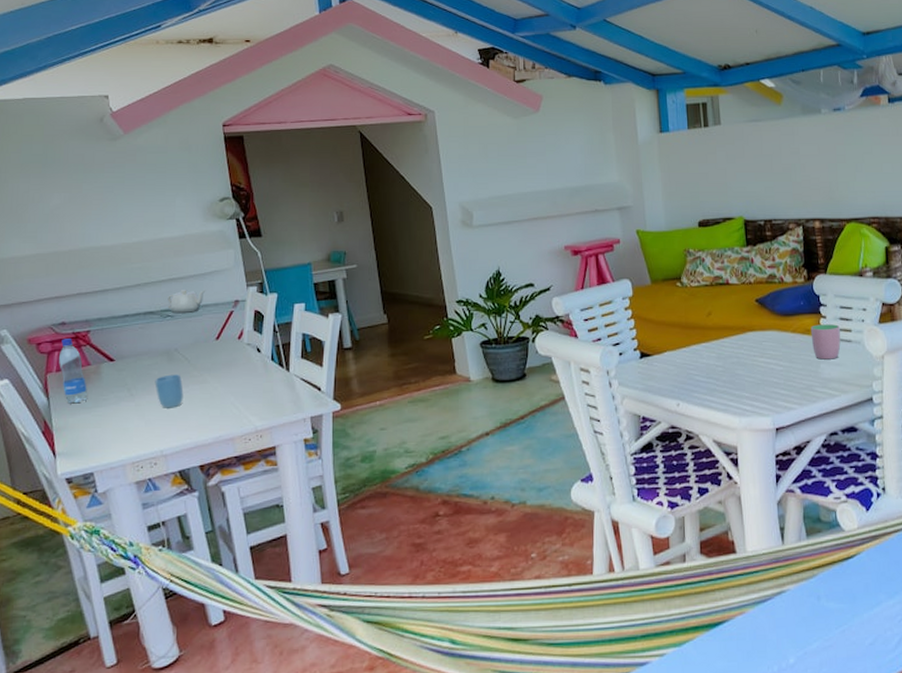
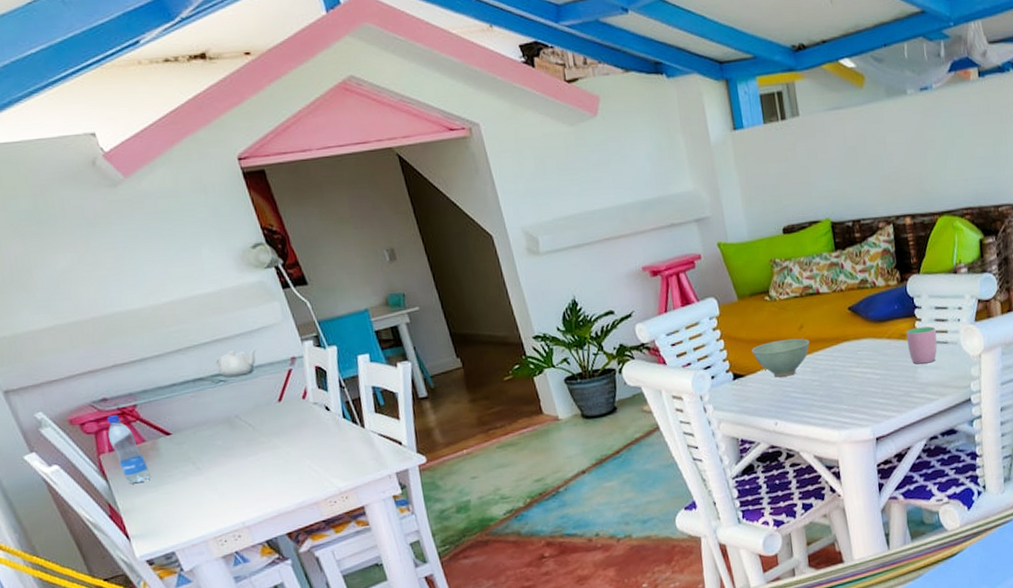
cup: present [155,374,184,408] -> none [220,442,256,479]
bowl: none [660,324,717,360] -> present [751,338,810,378]

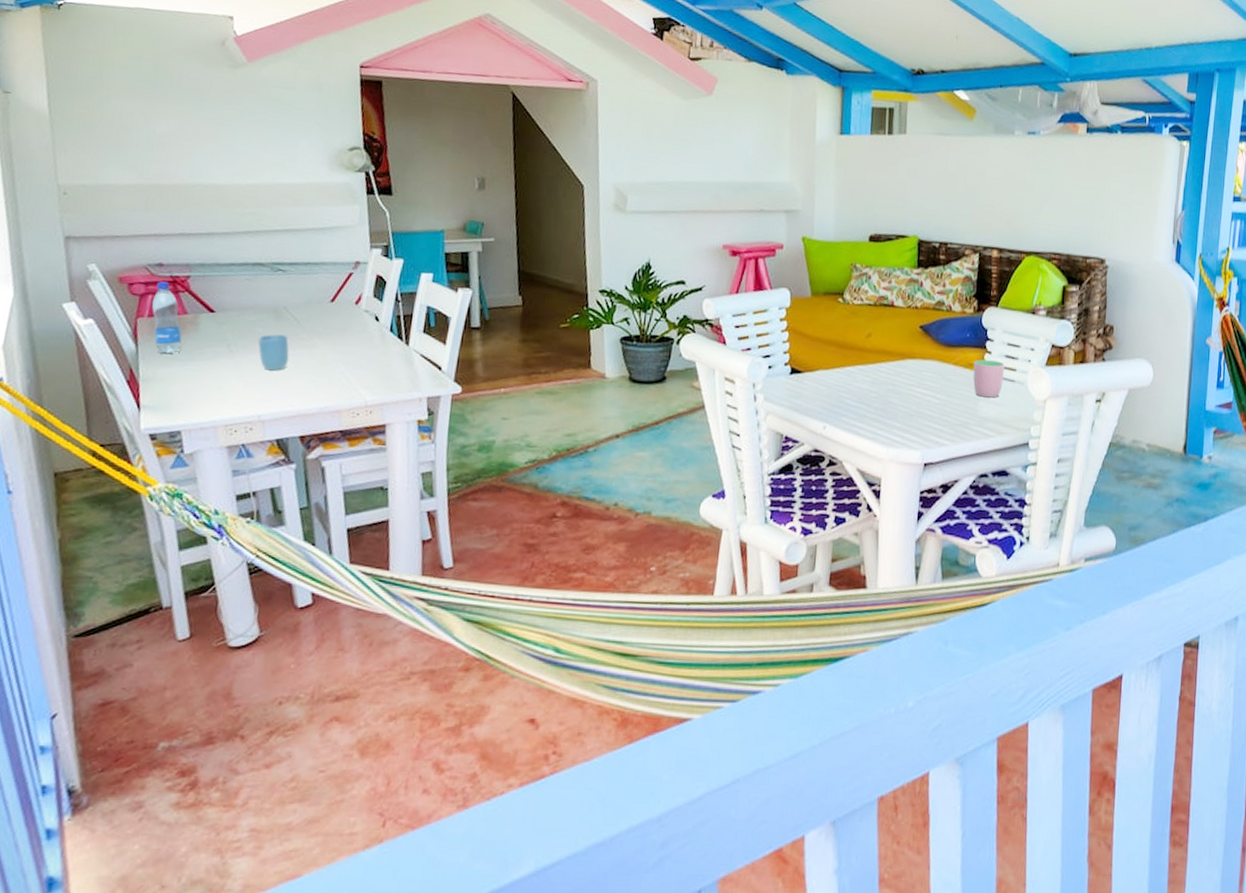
teapot: present [215,349,257,378] -> none [280,243,325,270]
cup: none [220,442,256,479] -> present [258,334,290,371]
bowl: present [751,338,810,378] -> none [814,343,875,382]

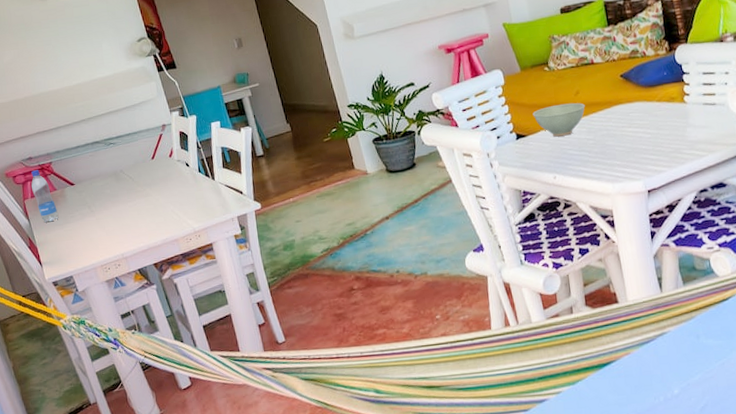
cup: present [258,334,290,371] -> none [108,191,133,220]
bowl: none [814,343,875,382] -> present [532,102,585,137]
cup: present [973,359,1004,398] -> none [675,90,706,124]

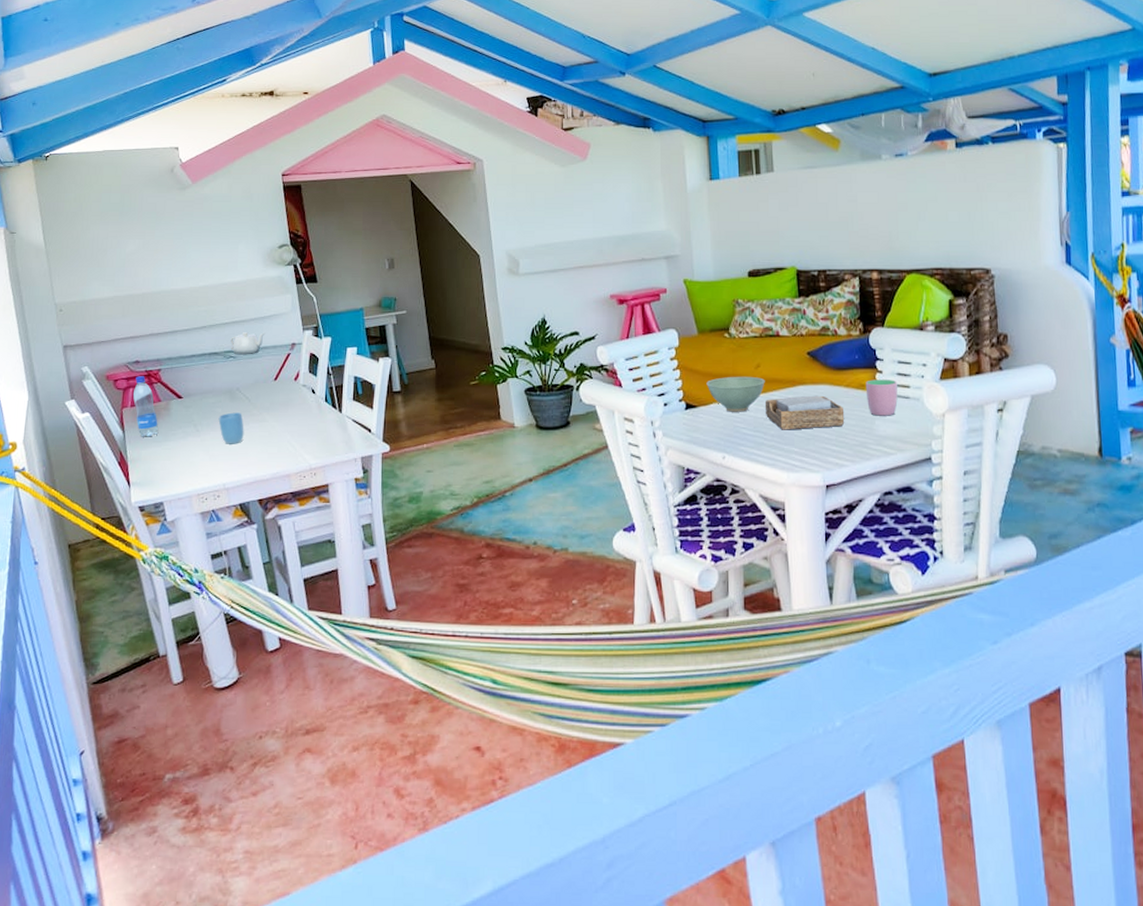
teapot: none [108,118,138,141] -> present [230,332,265,355]
cup: none [108,191,133,220] -> present [218,412,244,444]
napkin holder: none [586,112,660,147] -> present [764,395,845,430]
cup: none [675,90,706,124] -> present [865,379,898,416]

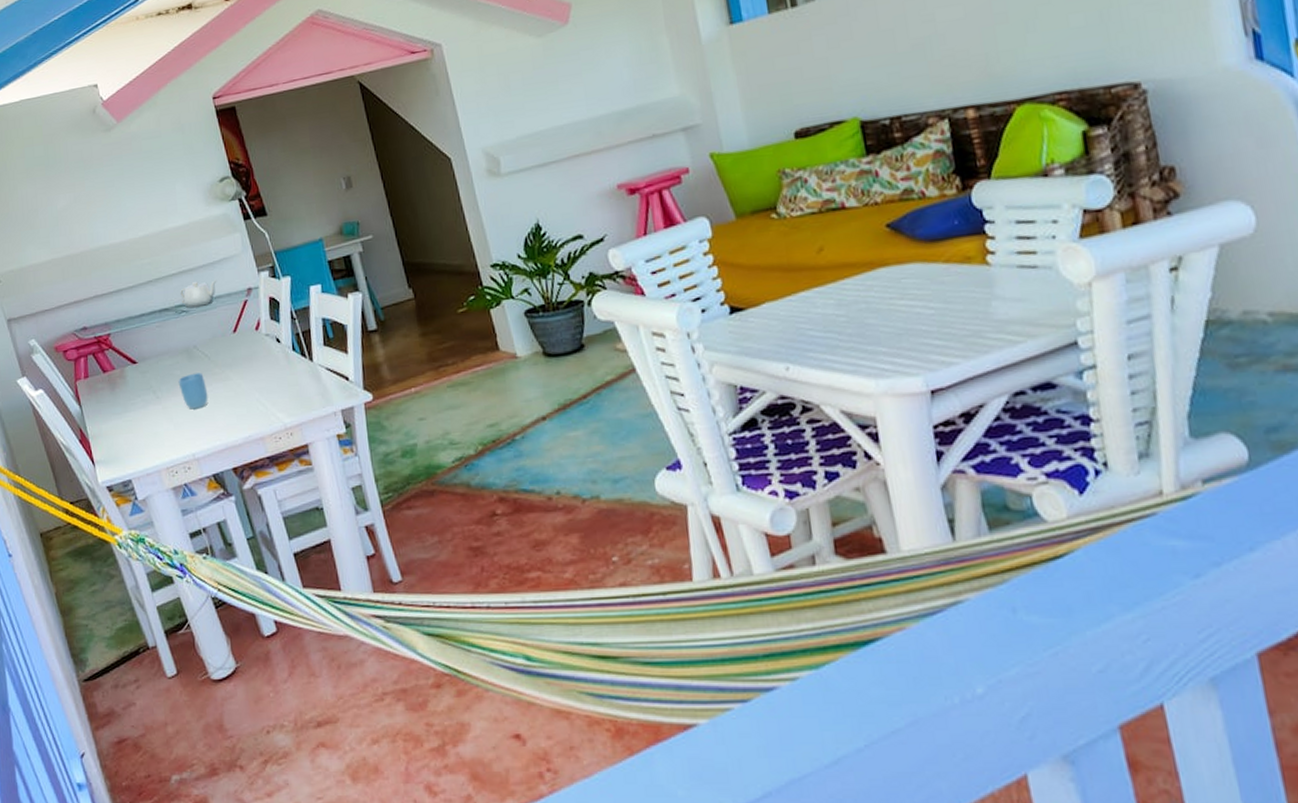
bottle: present [133,376,159,437] -> none [85,343,117,411]
bowl: present [706,376,765,412] -> none [753,263,833,312]
napkin holder: present [764,395,845,430] -> none [834,277,949,327]
cup: present [865,379,898,416] -> none [972,246,1021,296]

